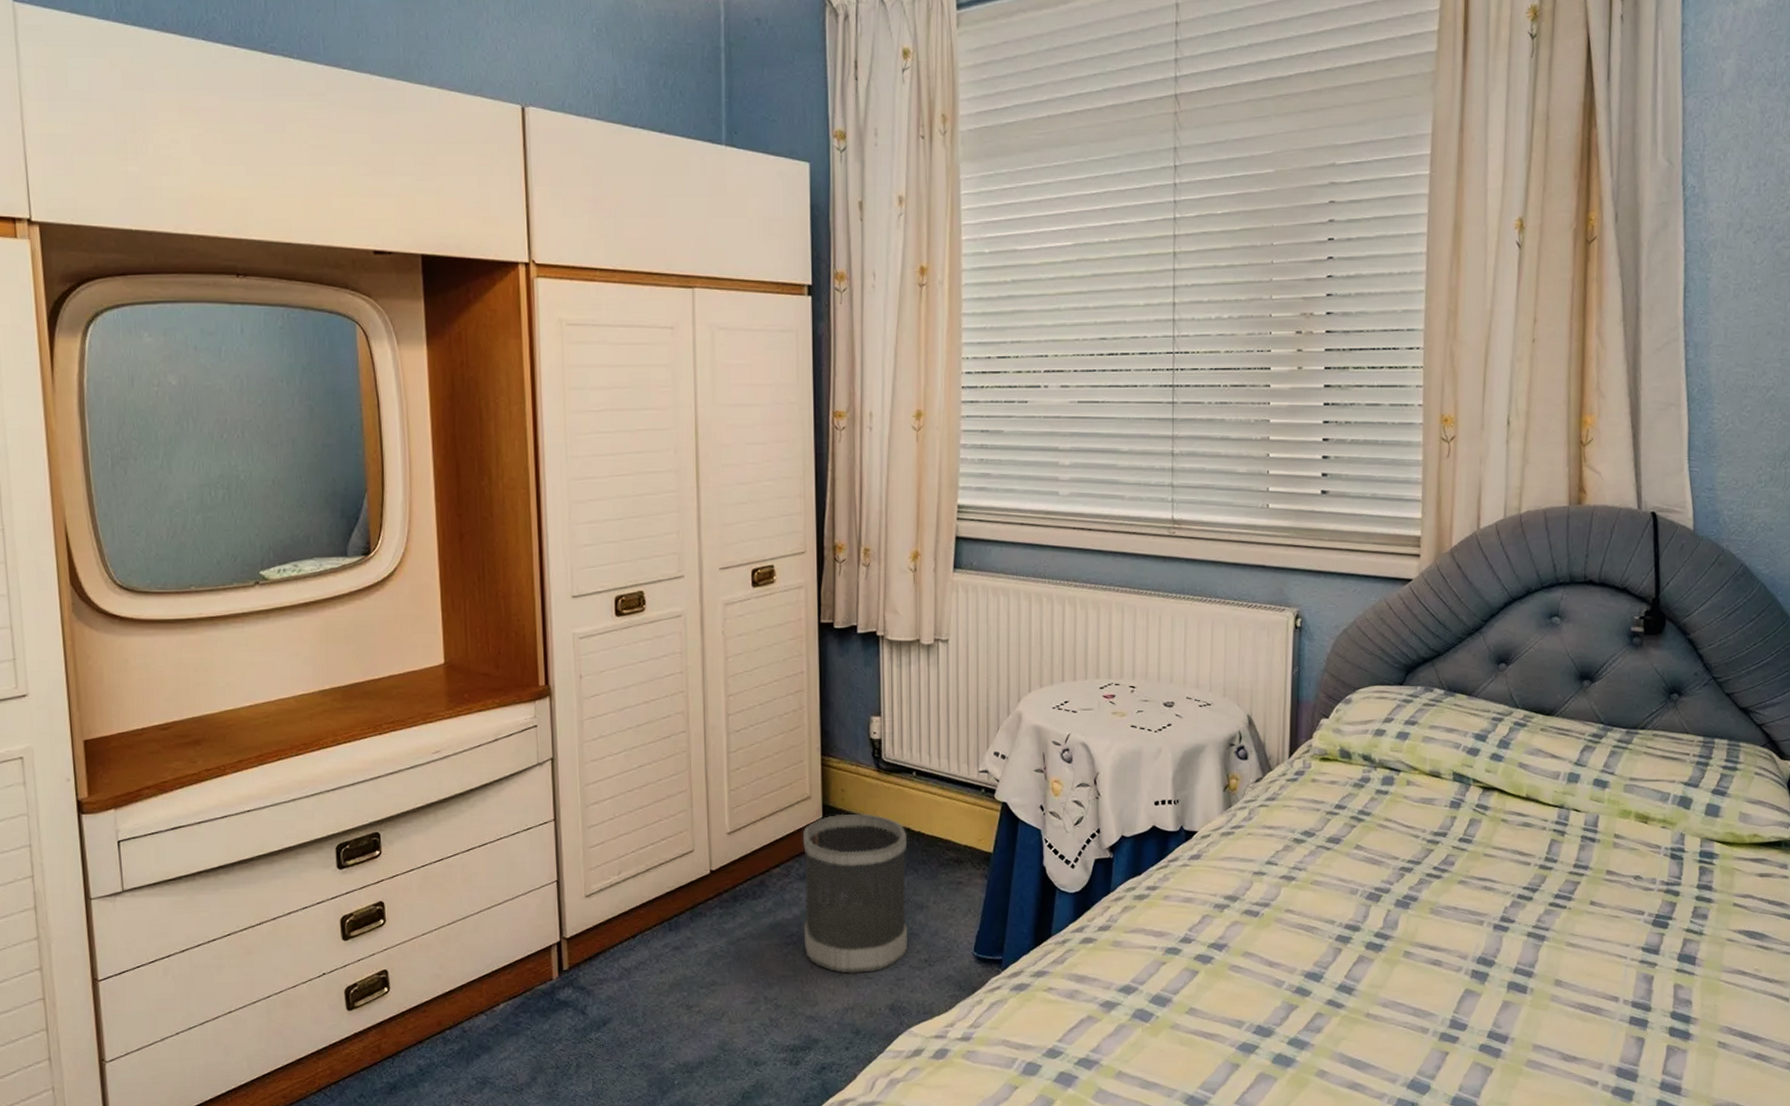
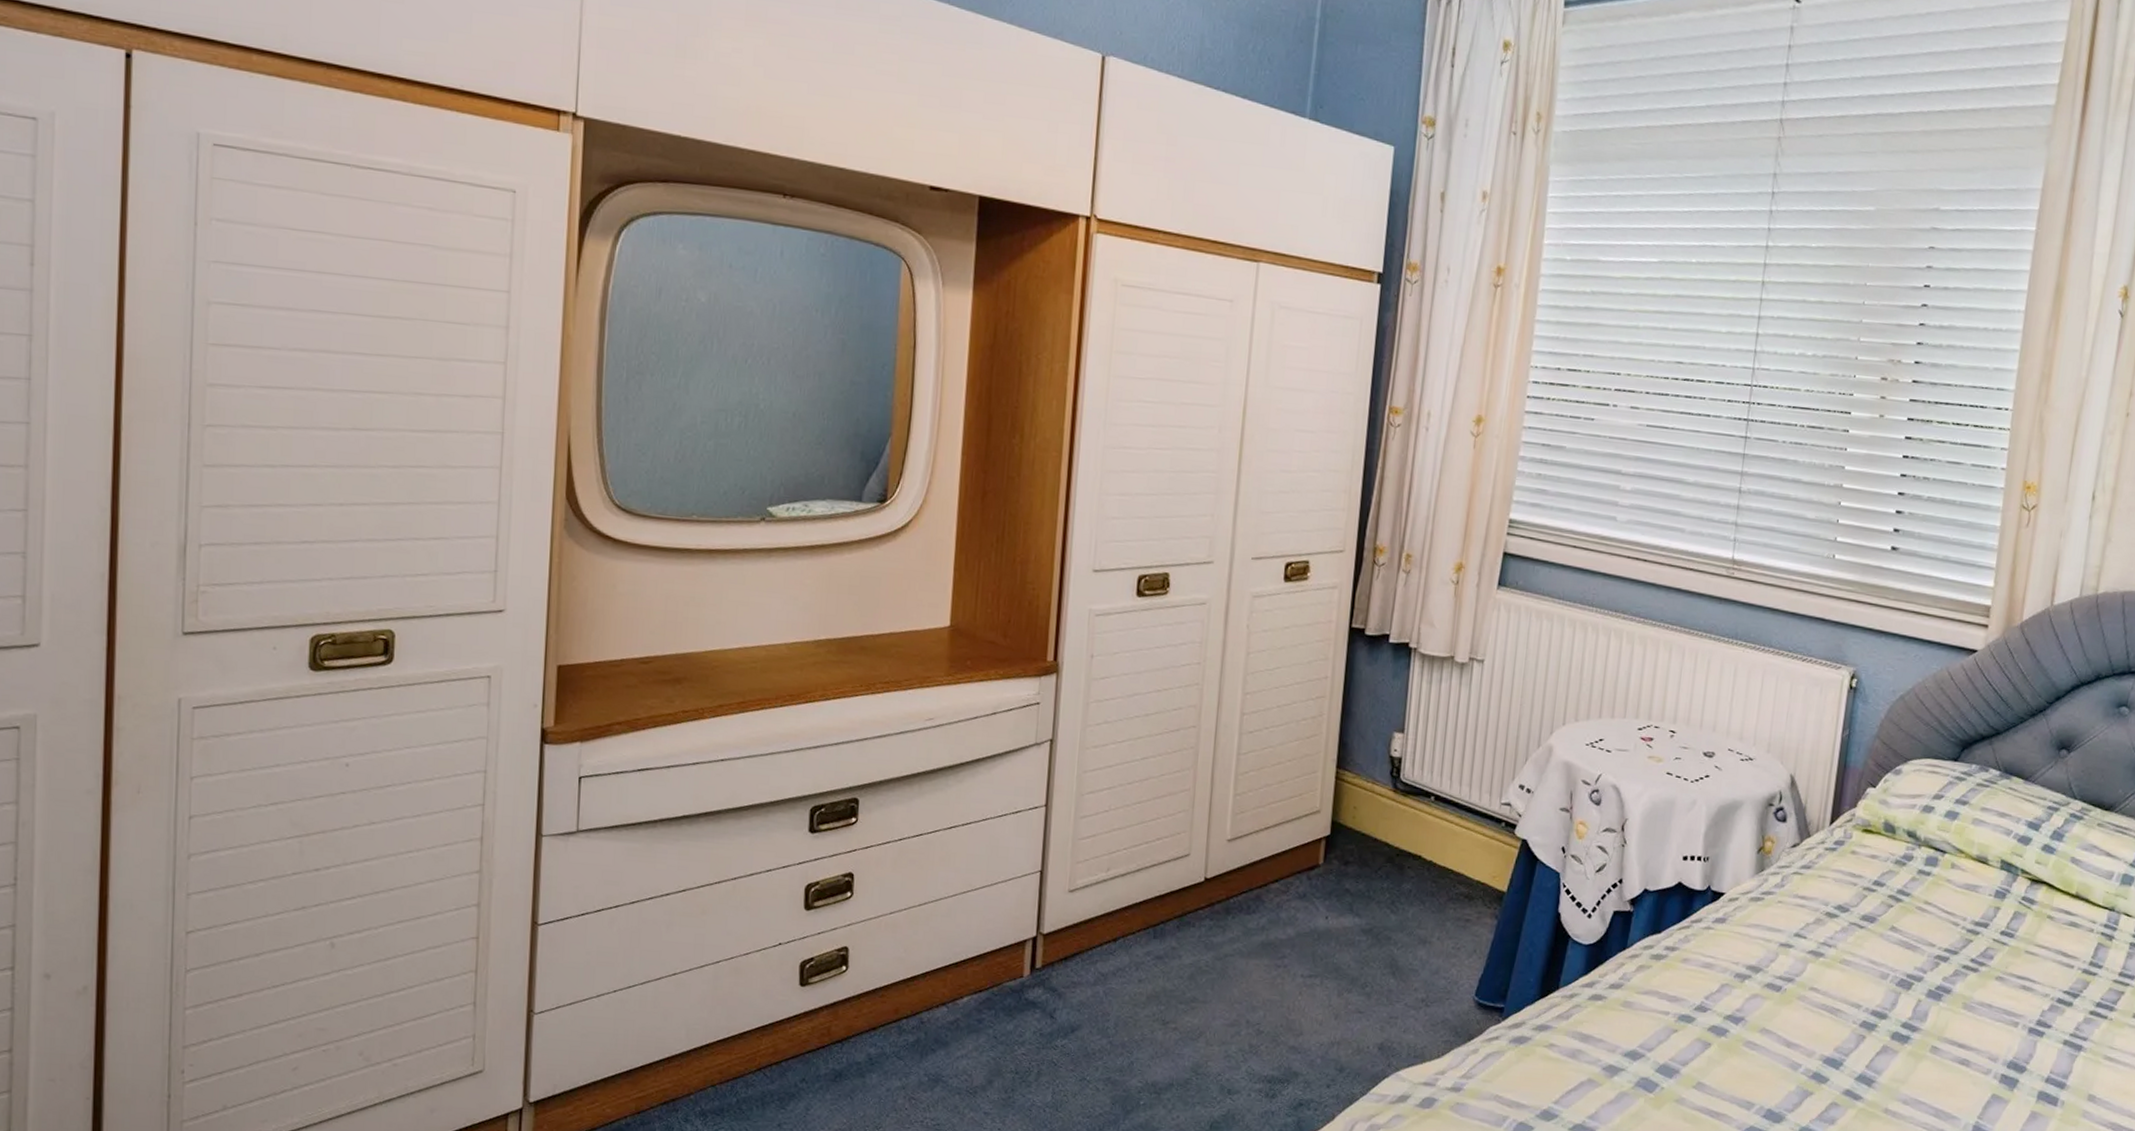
wastebasket: present [803,813,907,974] -> none [1295,832,1417,1006]

